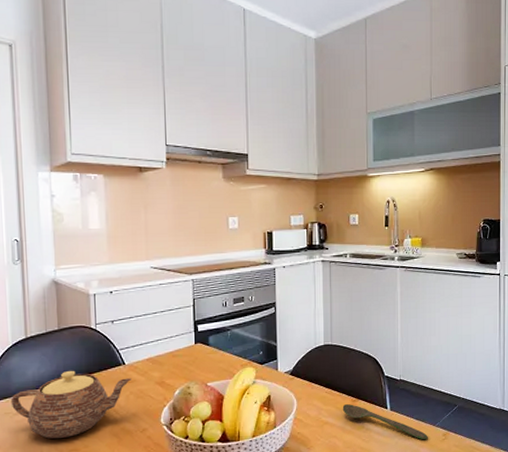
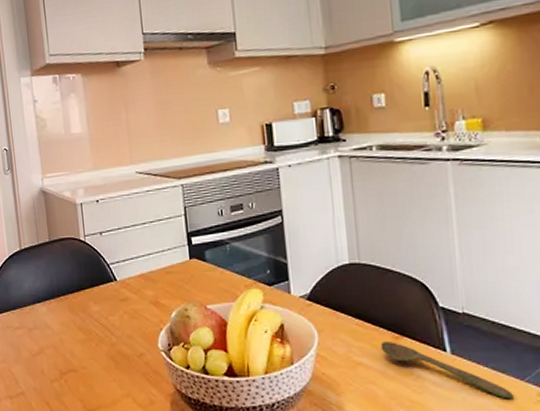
teapot: present [10,370,132,439] -> none [11,285,125,358]

